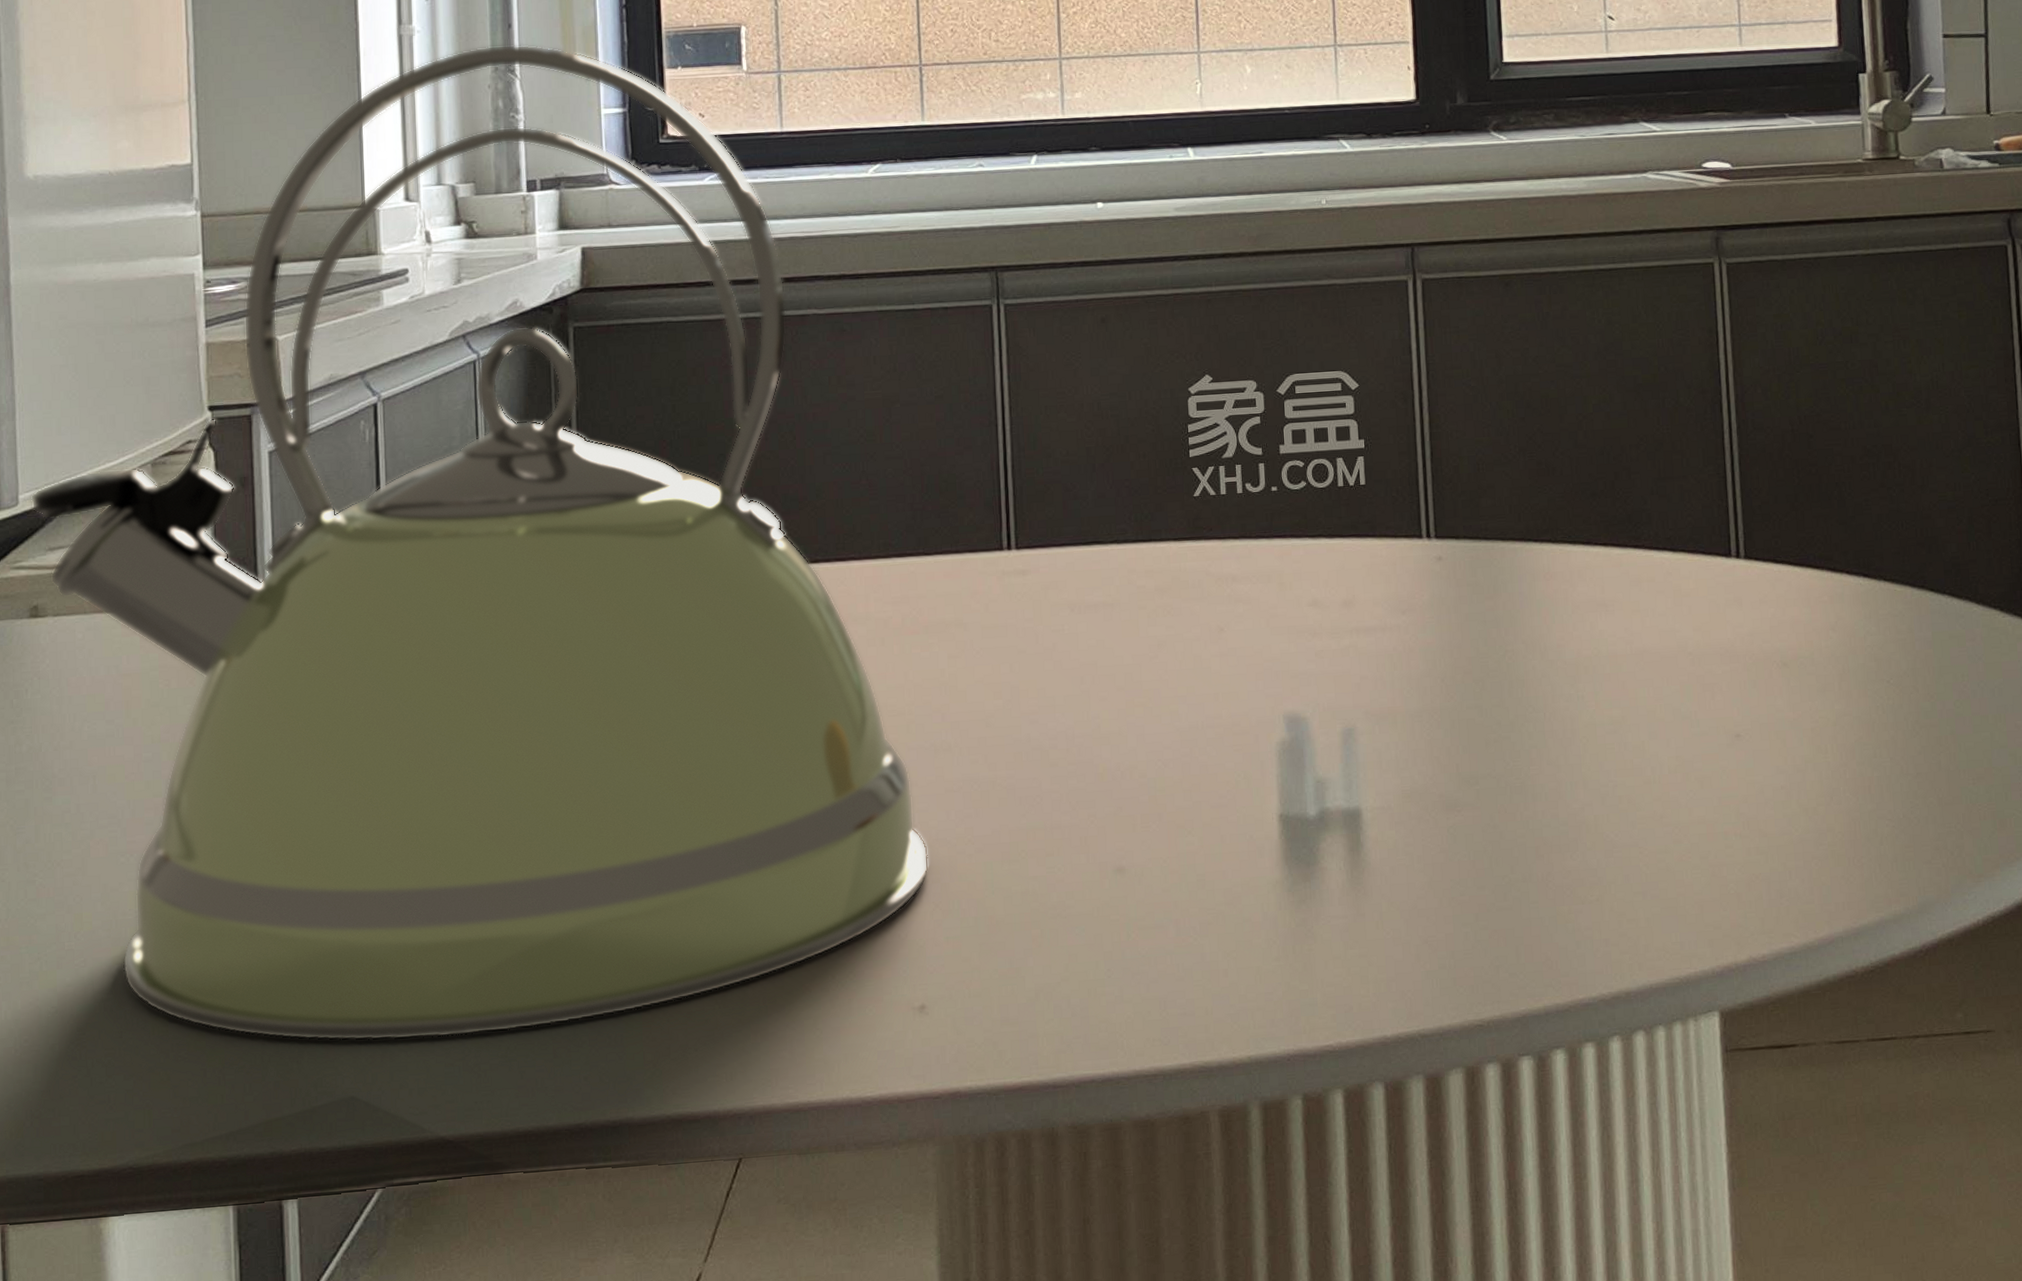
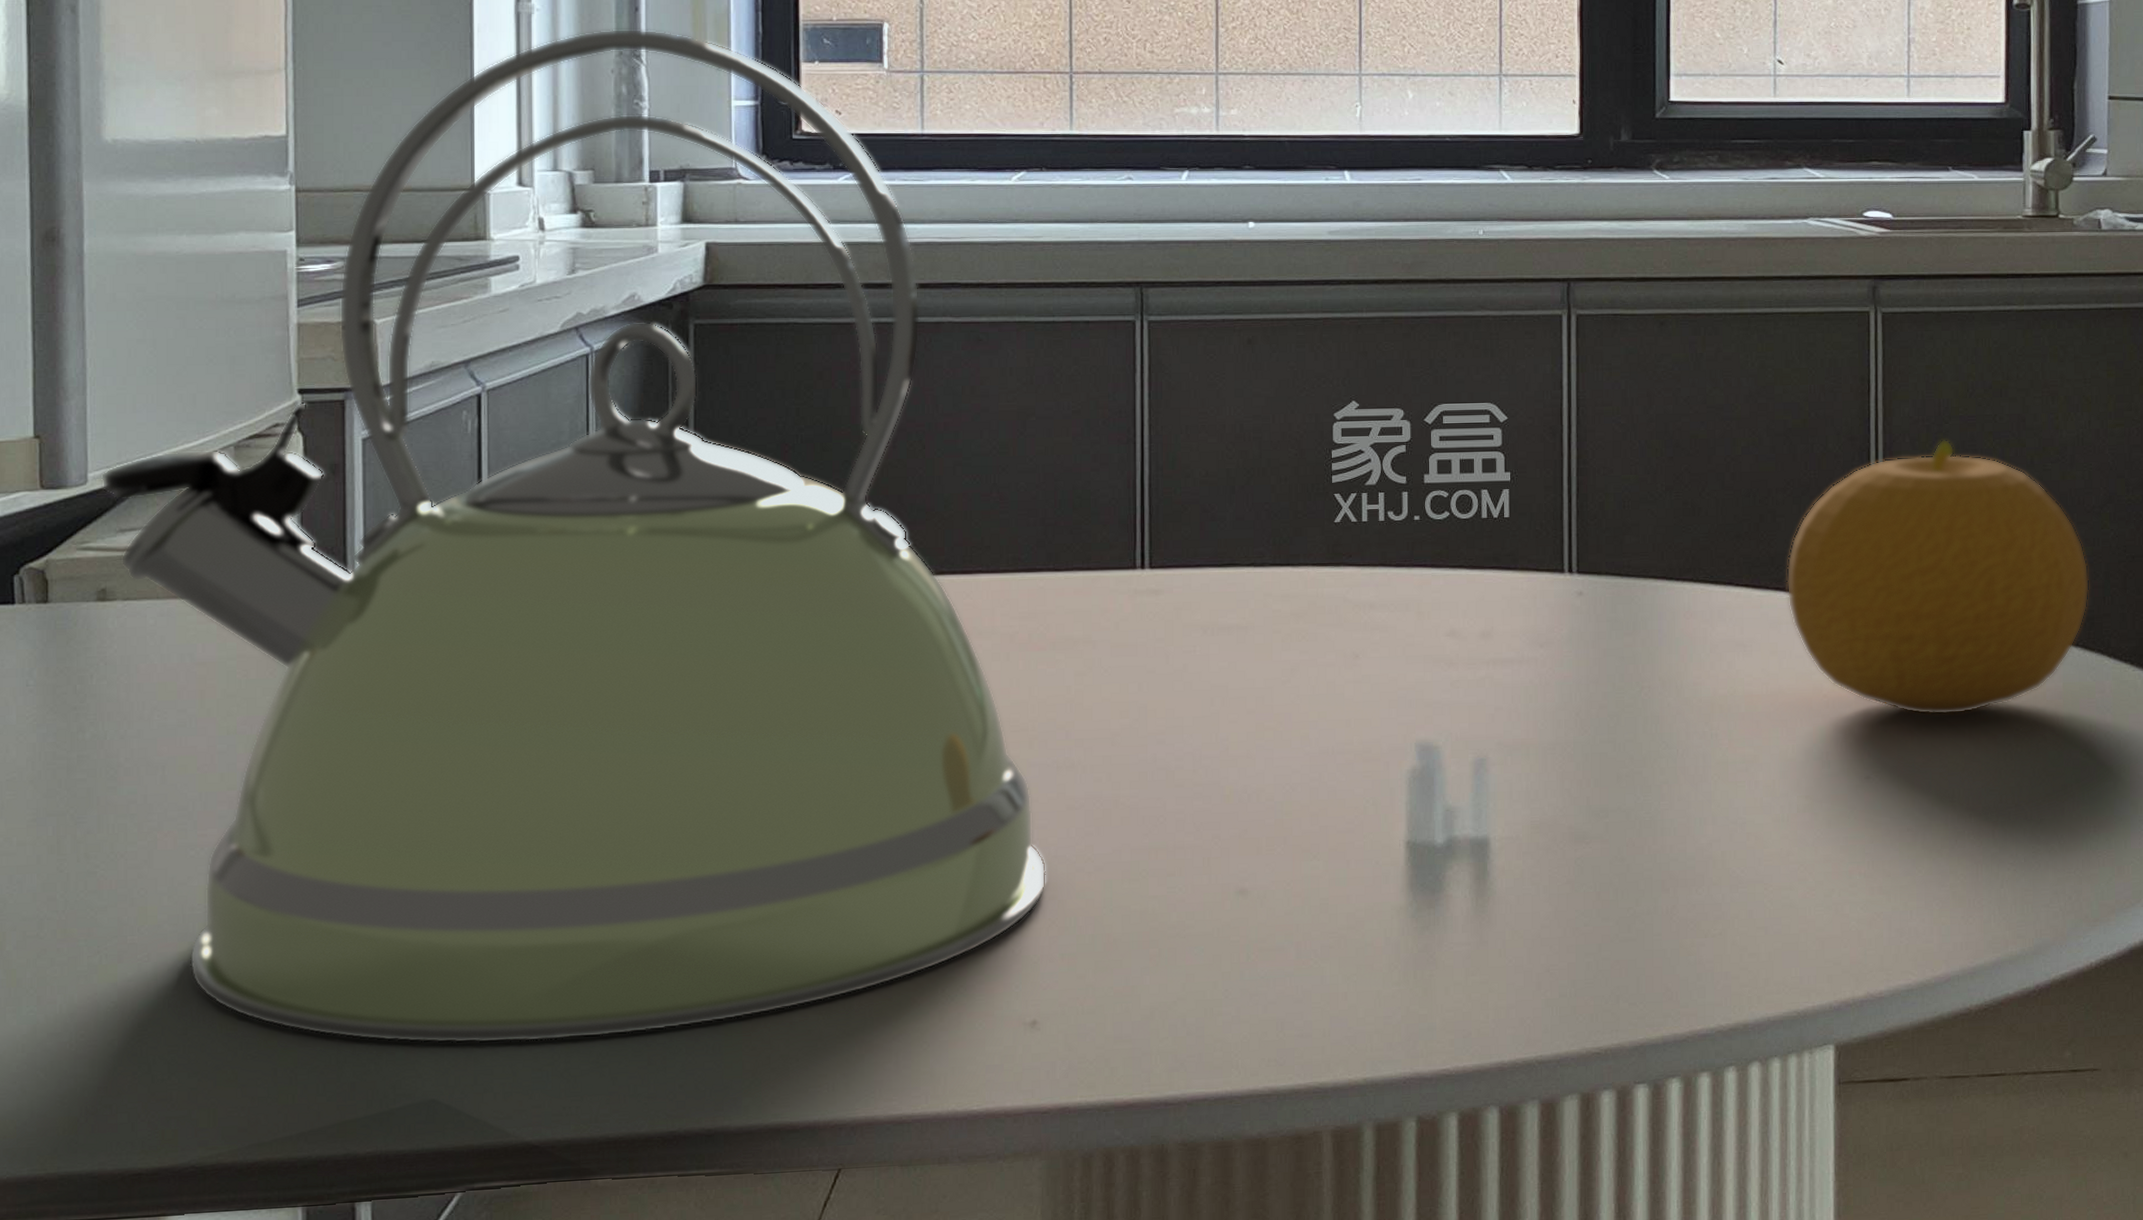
fruit: none [1644,388,1954,670] -> present [1786,439,2090,715]

